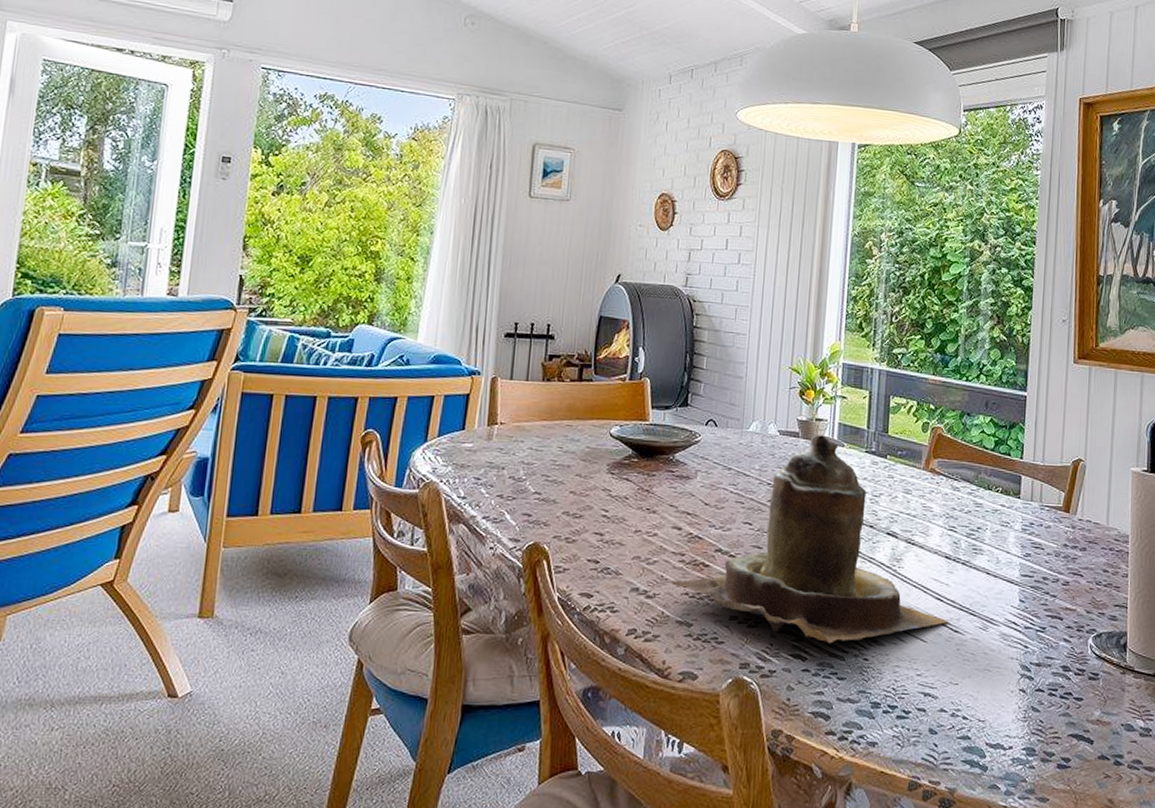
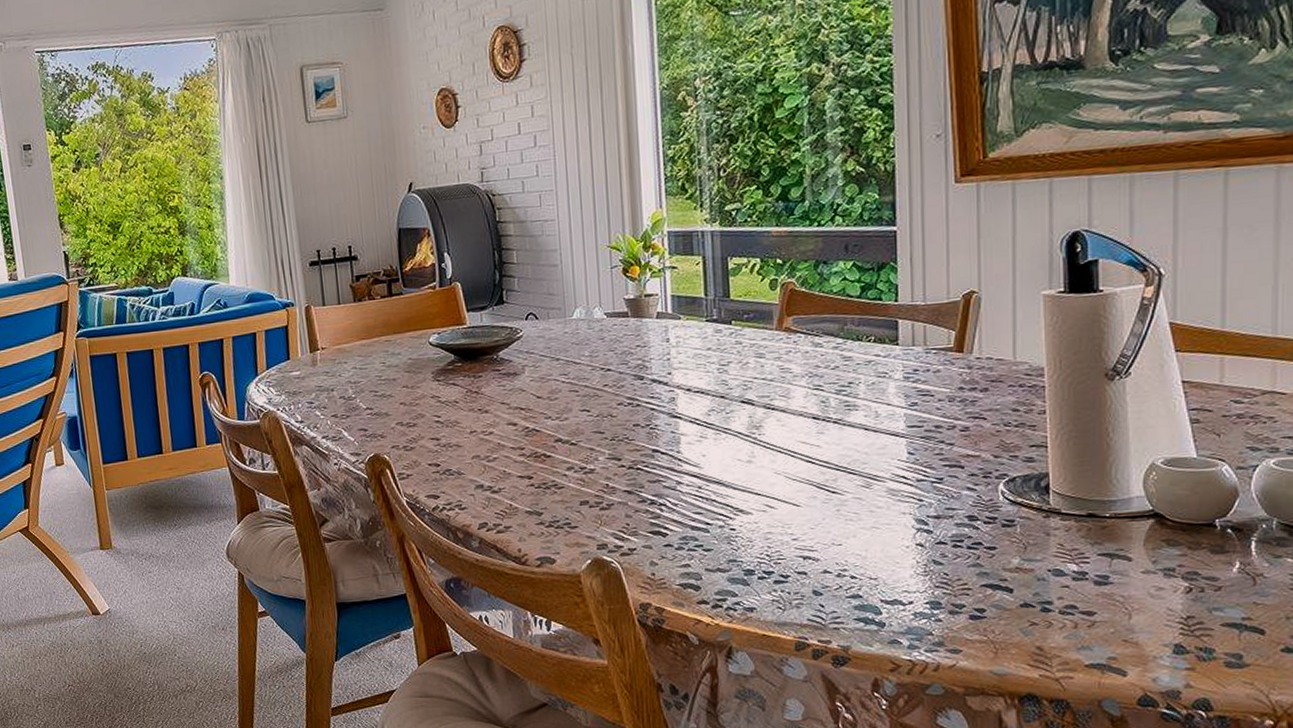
teapot: present [670,433,949,644] -> none [514,309,824,518]

